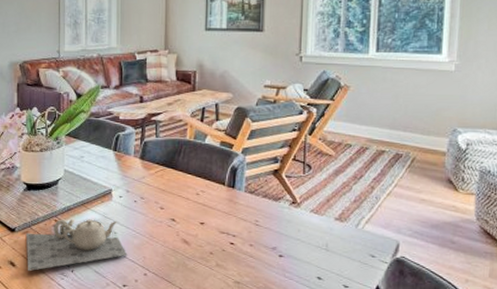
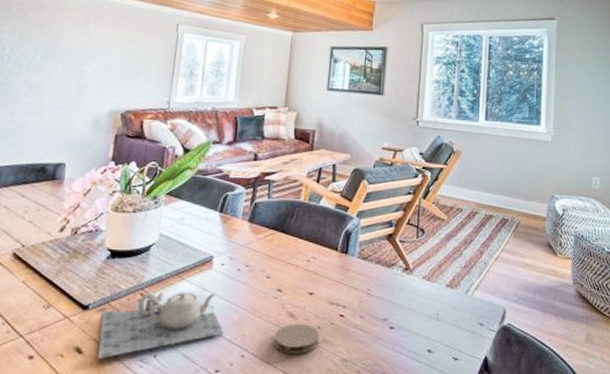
coaster: none [171,249,213,275] -> present [273,324,320,354]

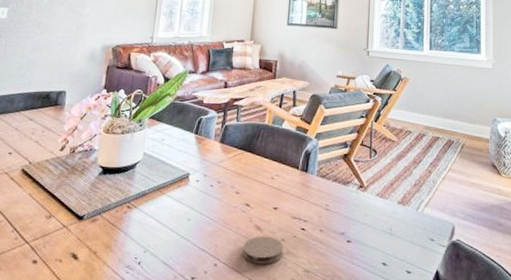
teapot: present [98,291,224,360] -> none [91,204,199,265]

